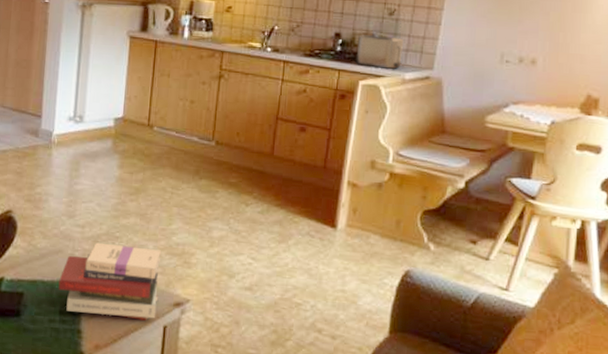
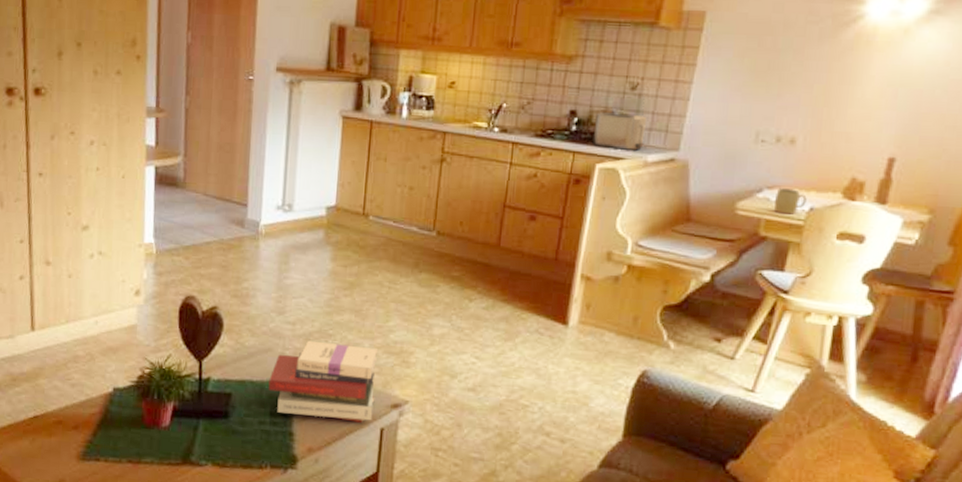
mug: none [519,104,548,127] -> present [773,188,807,215]

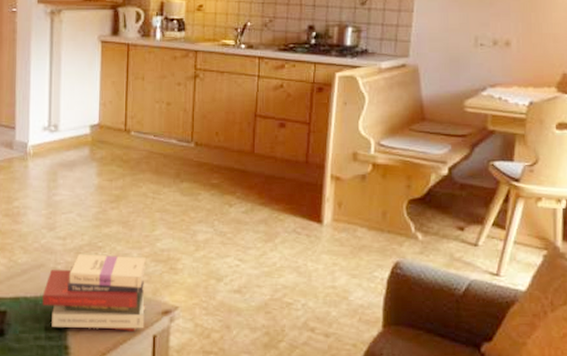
toaster: present [592,112,648,151] -> none [331,26,378,60]
mug: present [773,188,807,215] -> none [497,86,526,109]

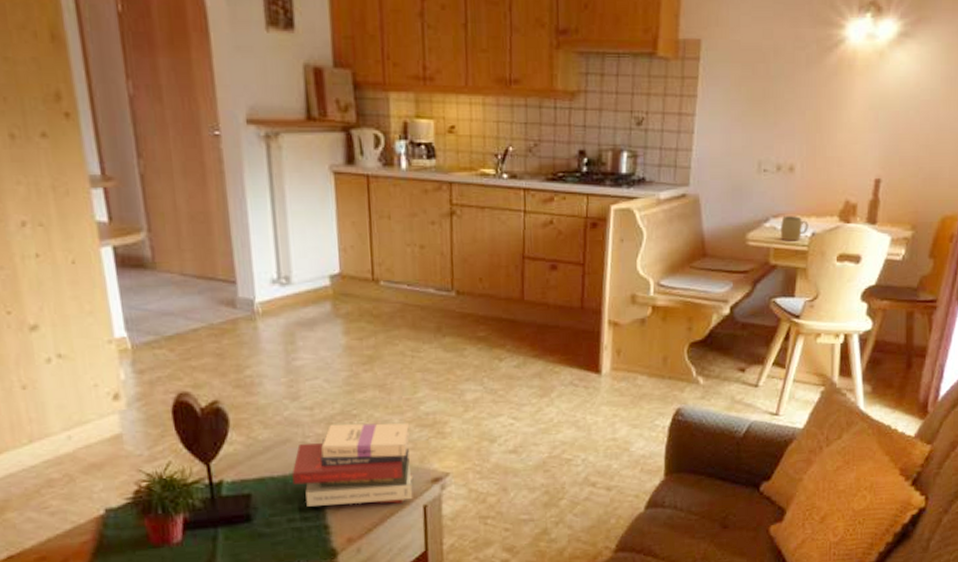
mug: none [497,86,526,109] -> present [780,216,808,241]

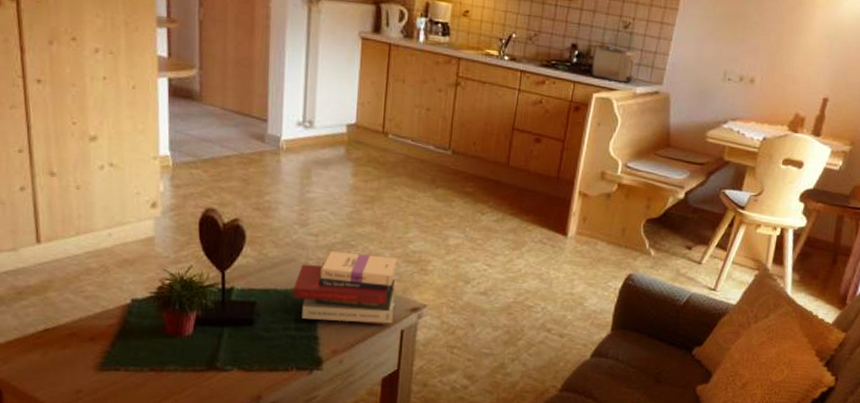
toaster: none [604,150,656,190] -> present [590,47,637,84]
mug: present [780,216,808,241] -> none [735,120,761,143]

